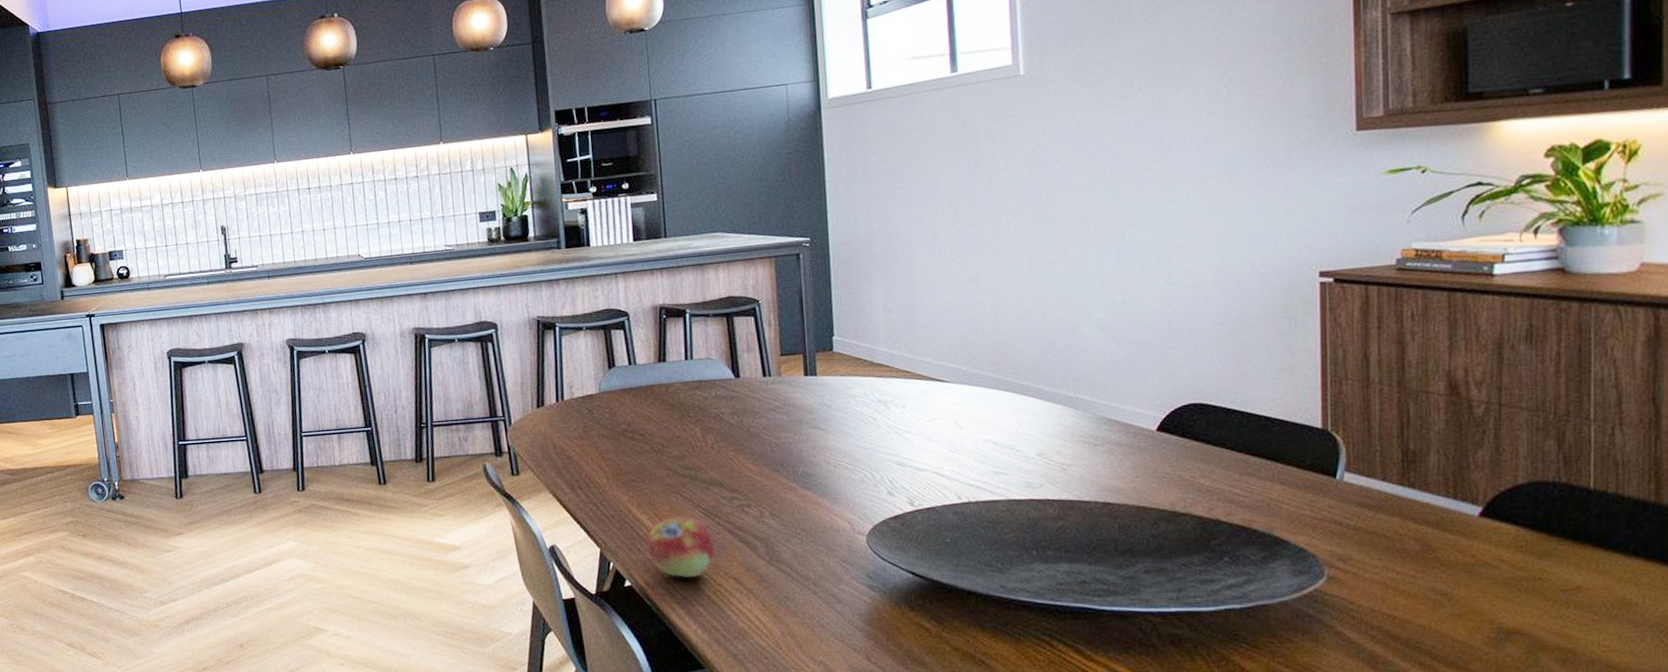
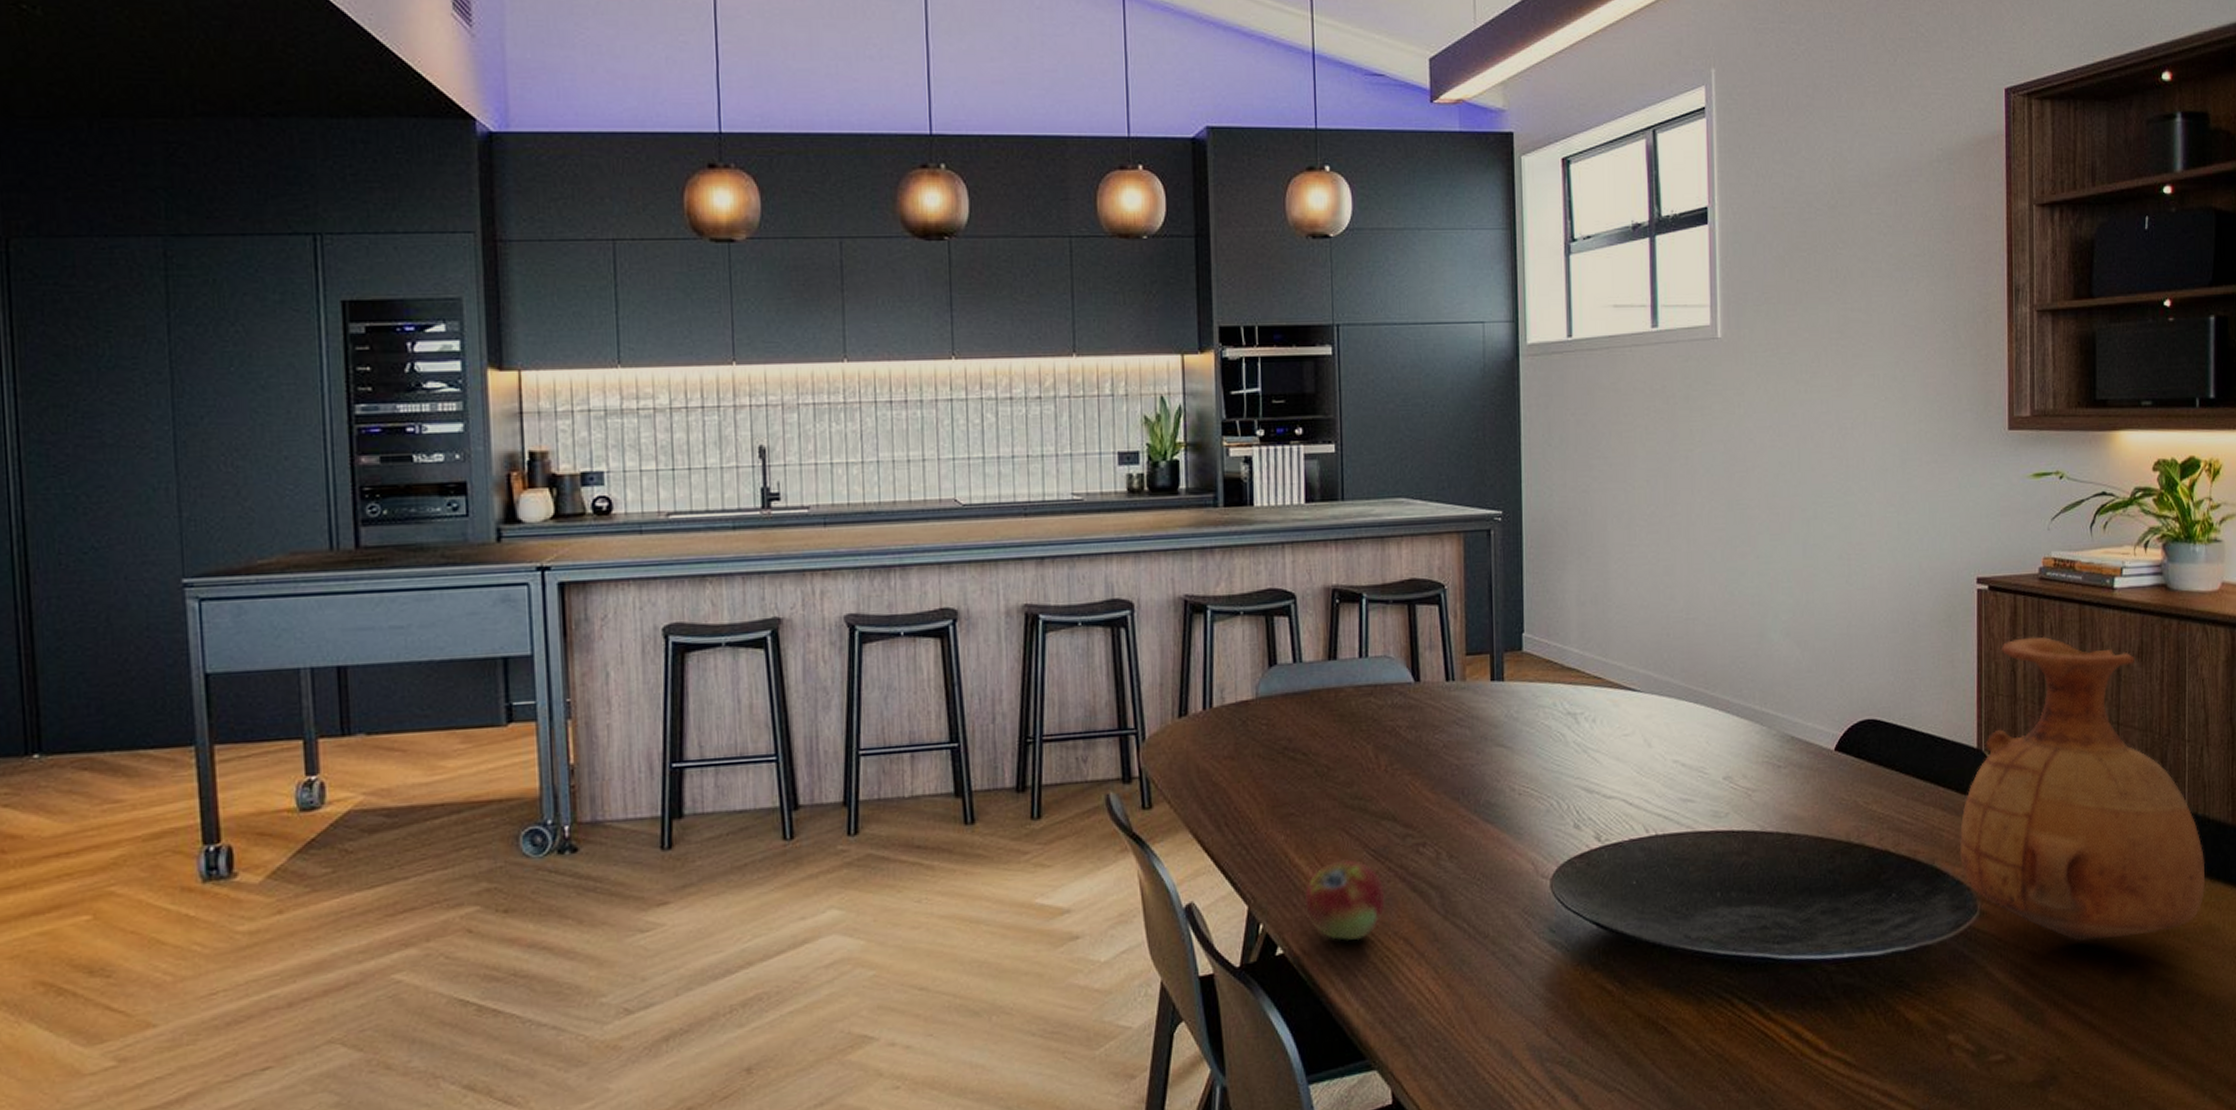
vase: none [1301,323,1619,609] -> present [1959,636,2206,943]

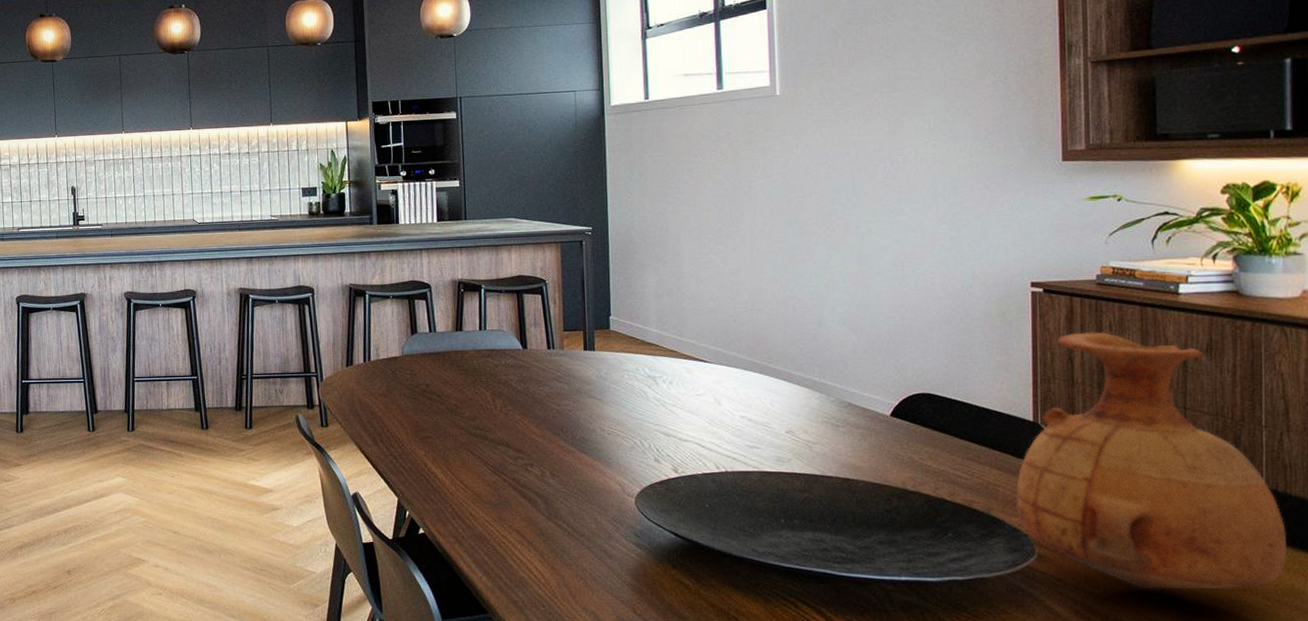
fruit: present [1305,859,1385,941] -> none [440,471,502,529]

